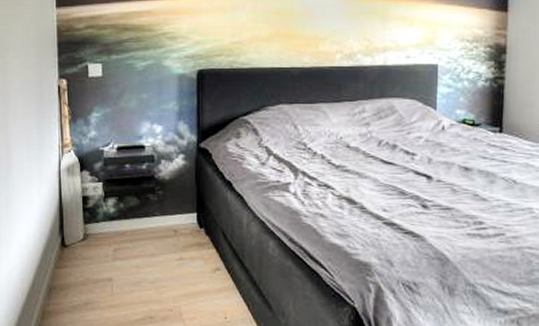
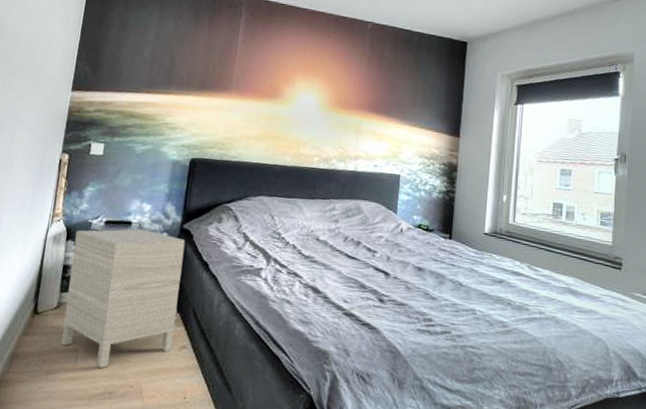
nightstand: none [89,152,206,295] -> present [61,229,185,369]

